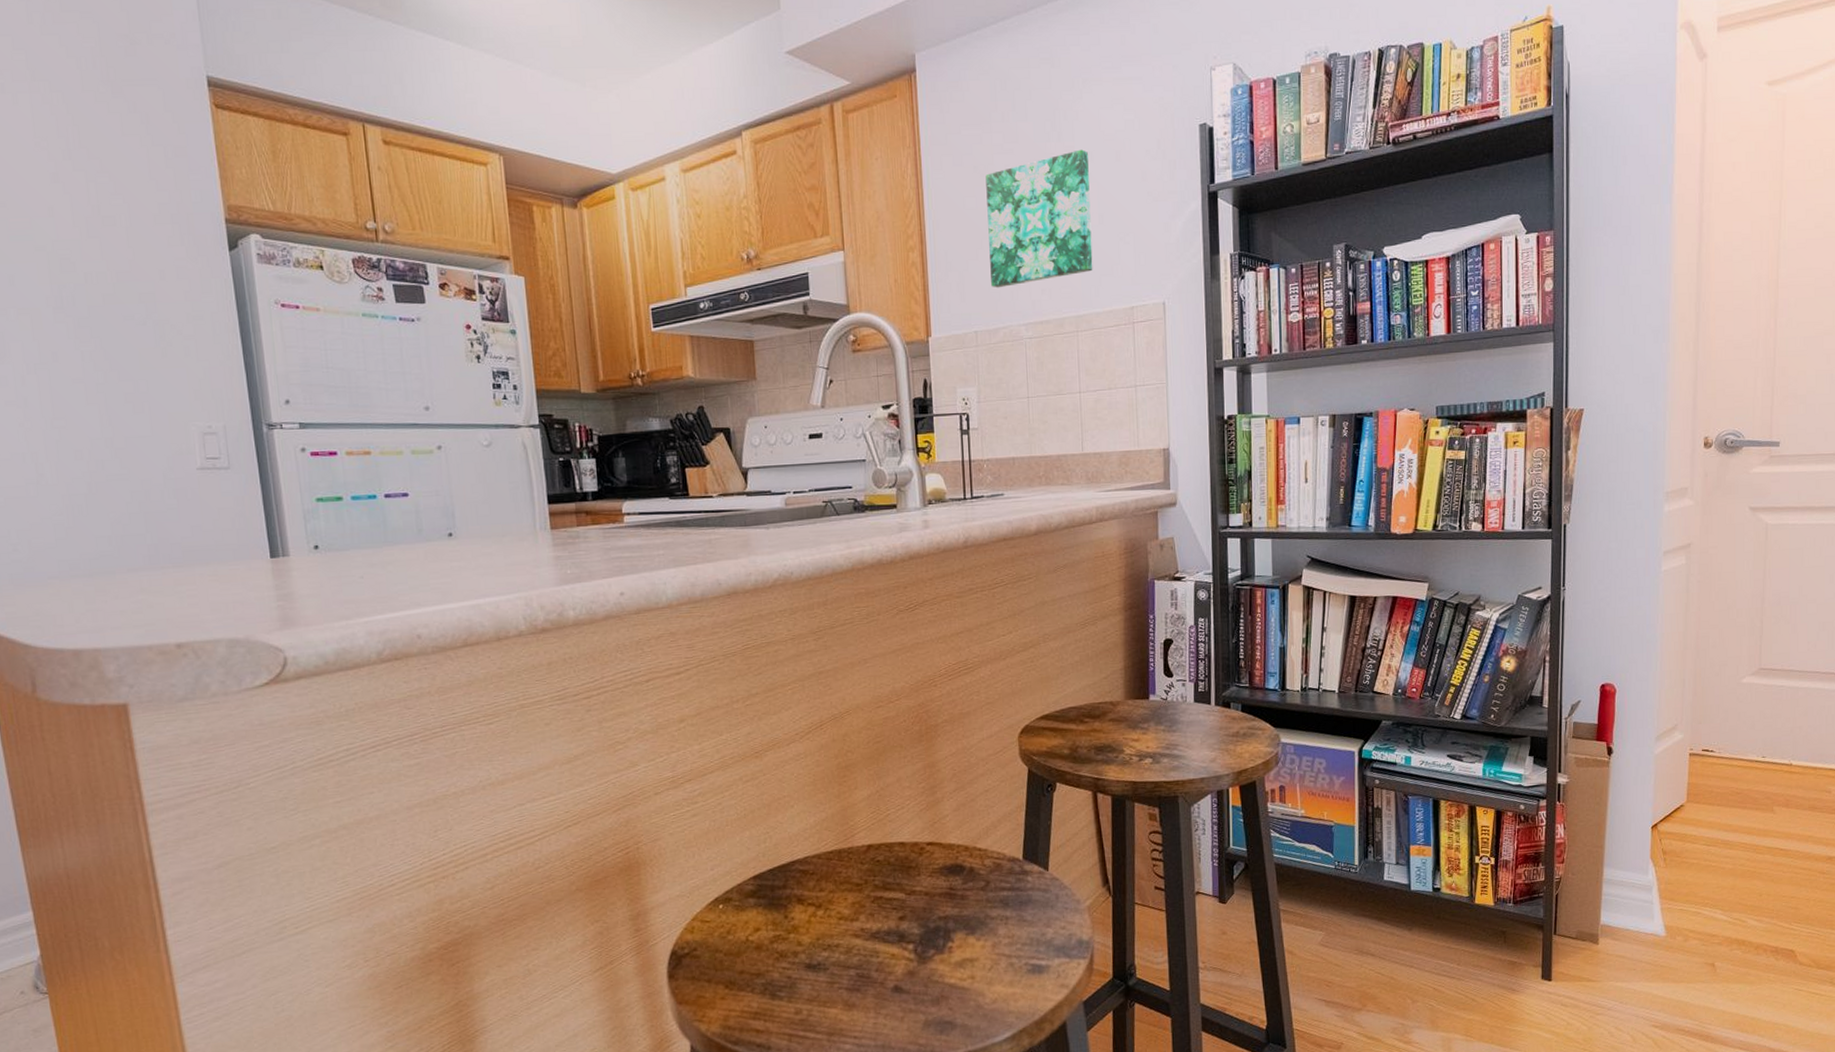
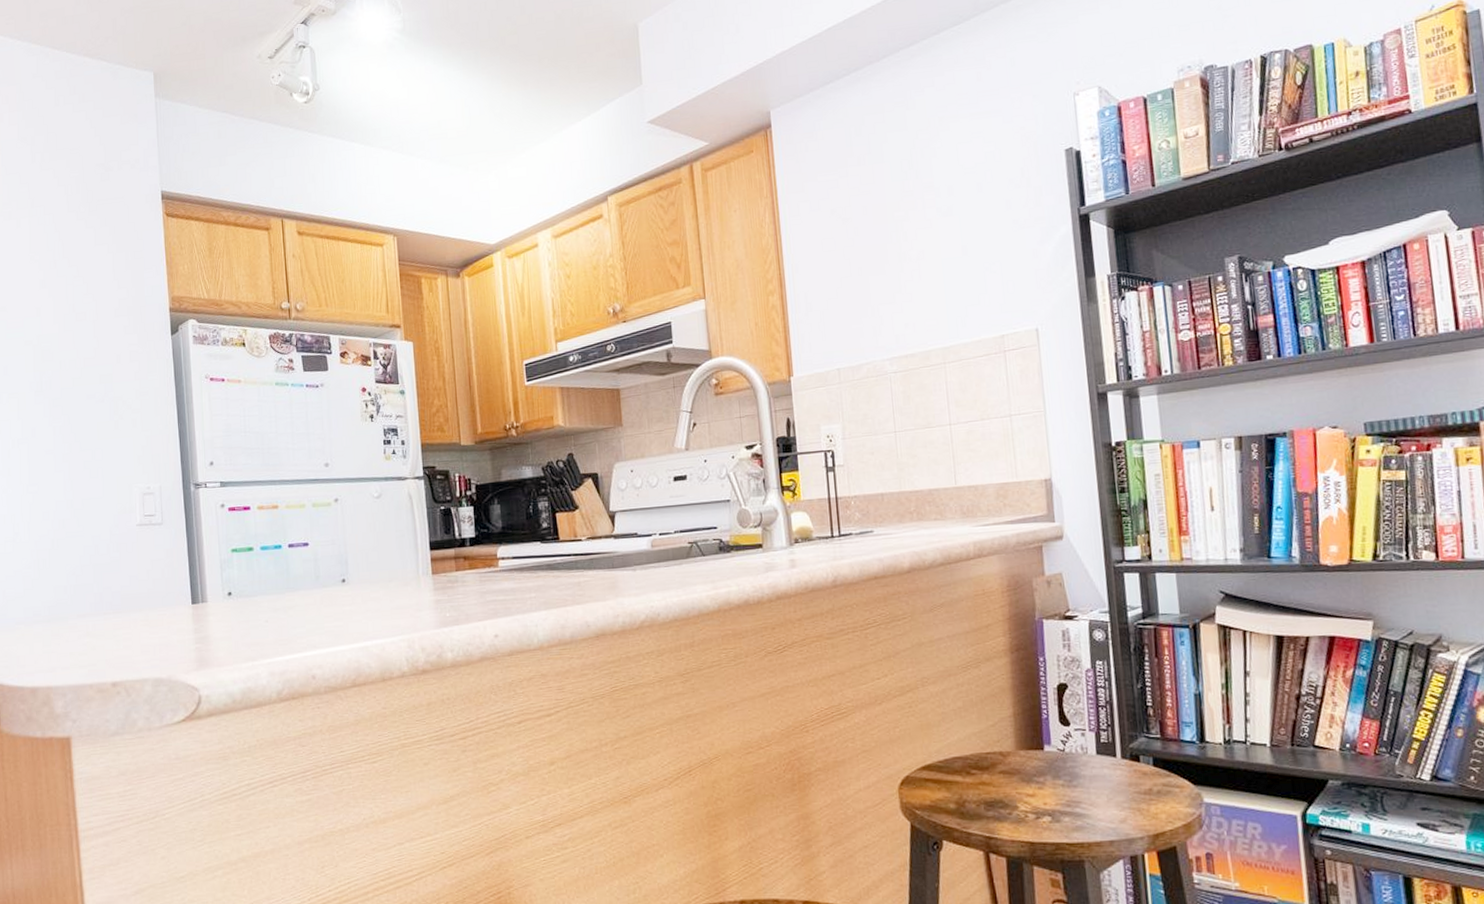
wall art: present [985,149,1093,288] -> none [843,184,959,325]

